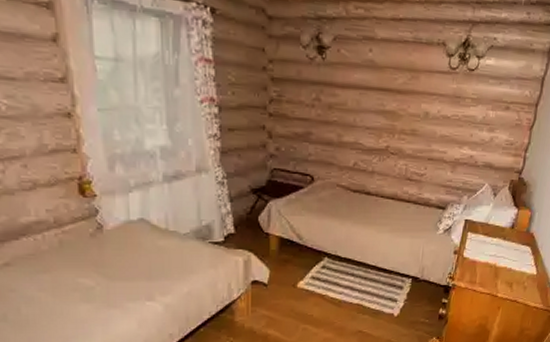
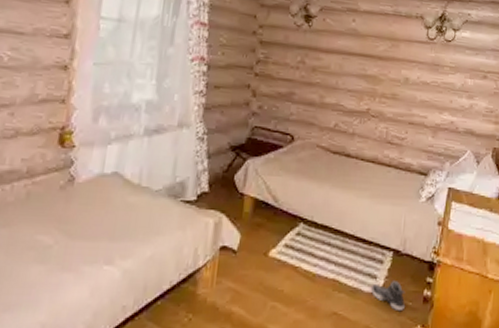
sneaker: none [391,303,423,326] -> present [370,281,405,310]

